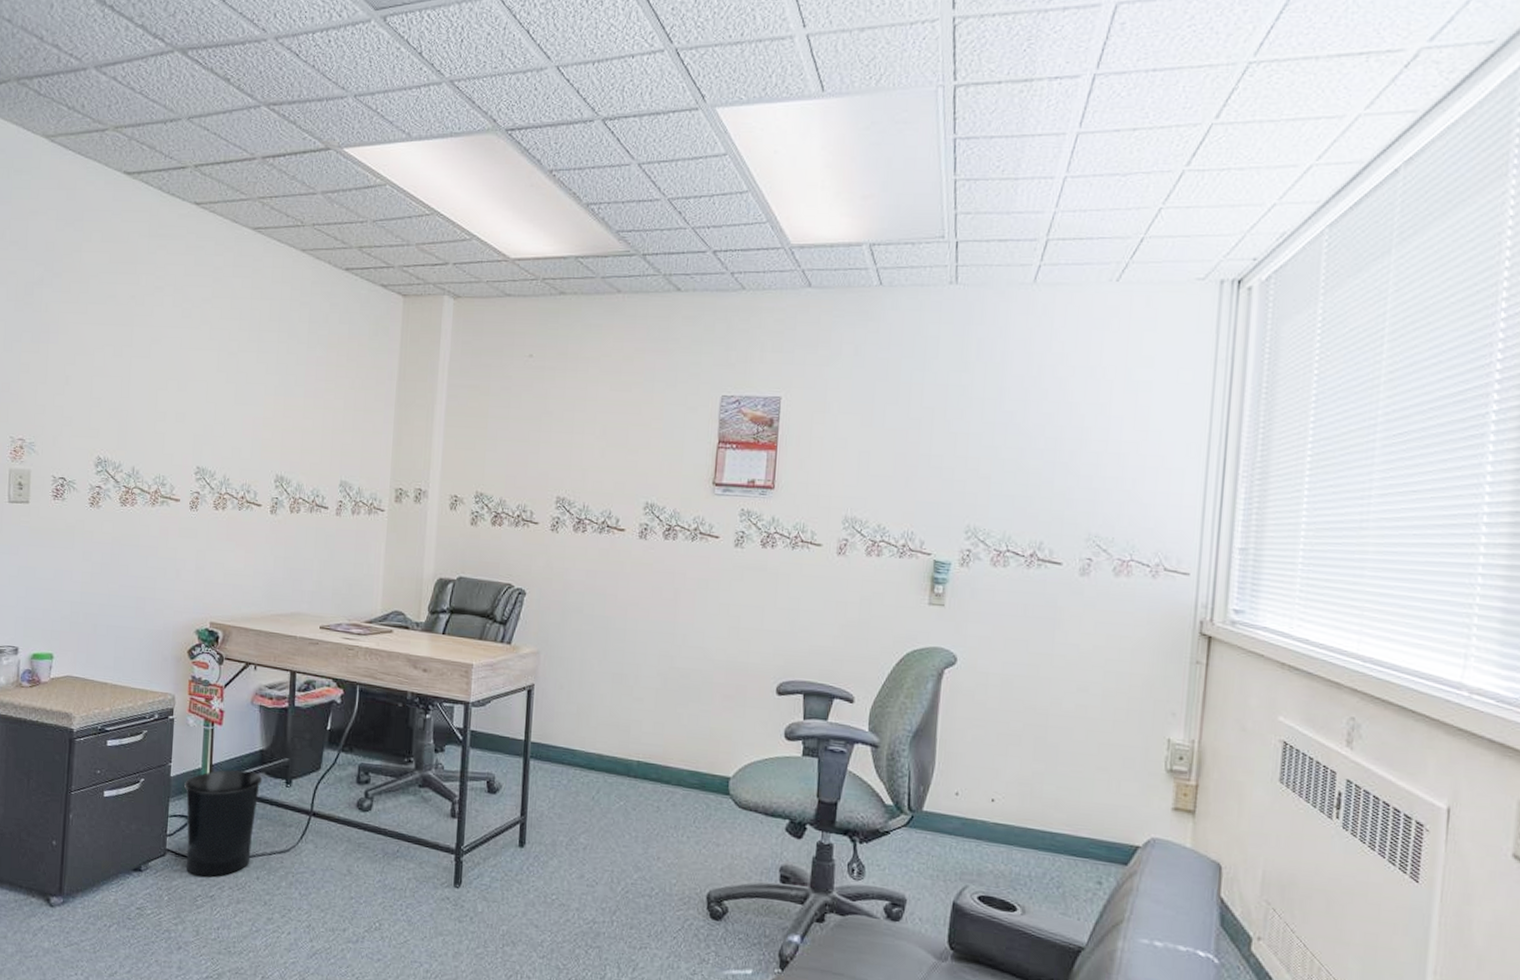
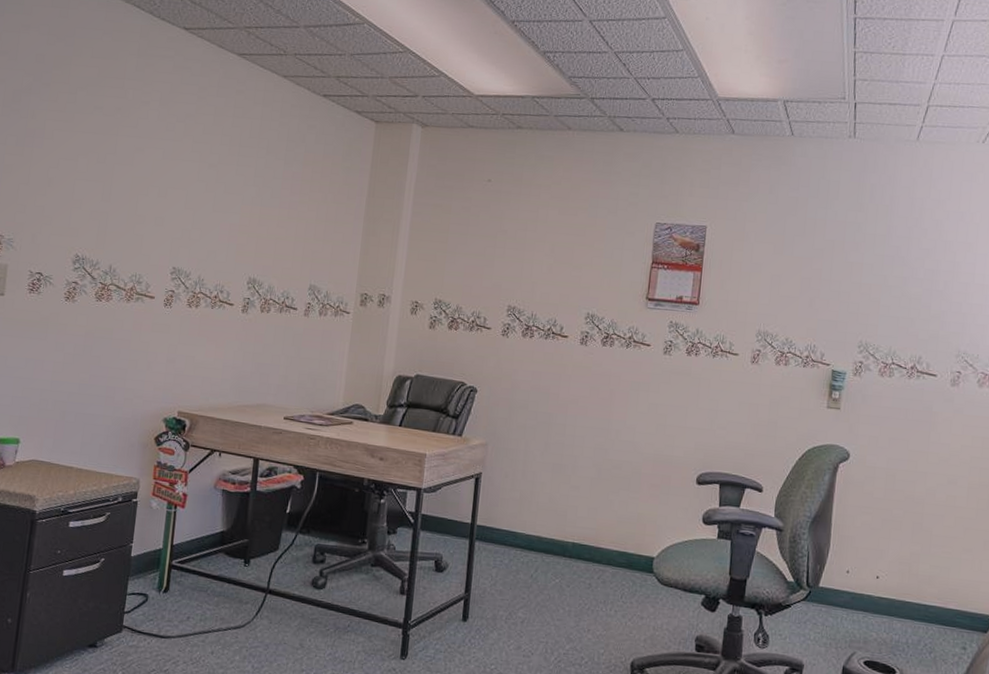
waste bin: present [184,769,263,877] -> none [141,550,222,653]

